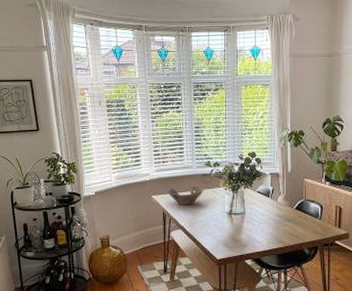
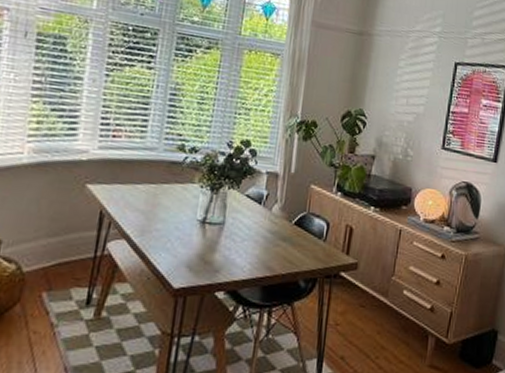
bowl: present [167,186,204,205] -> none [112,176,170,204]

